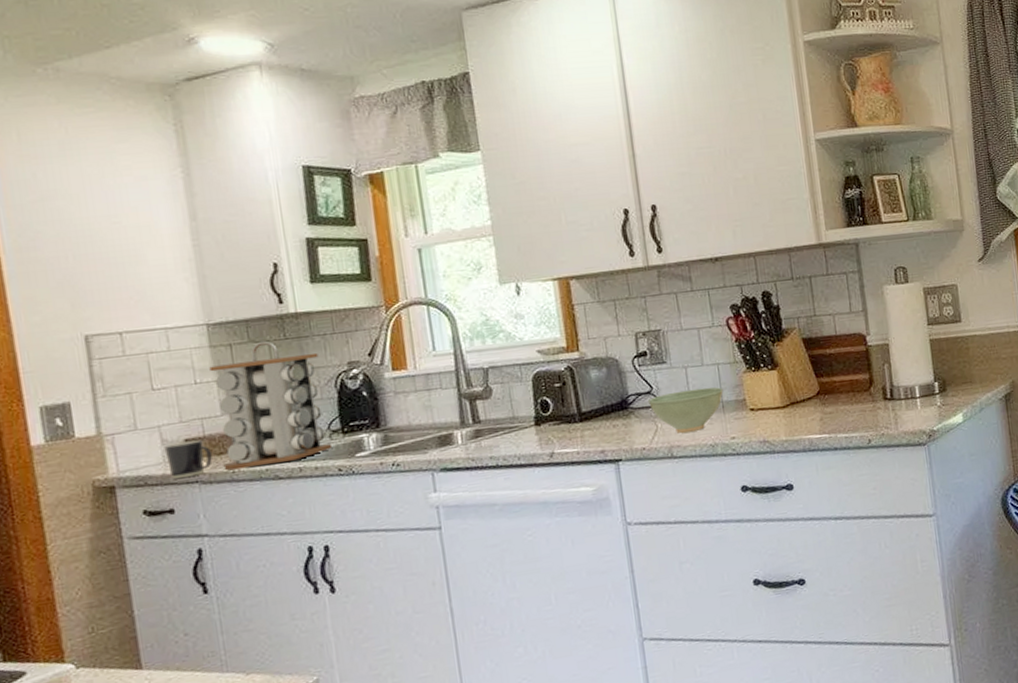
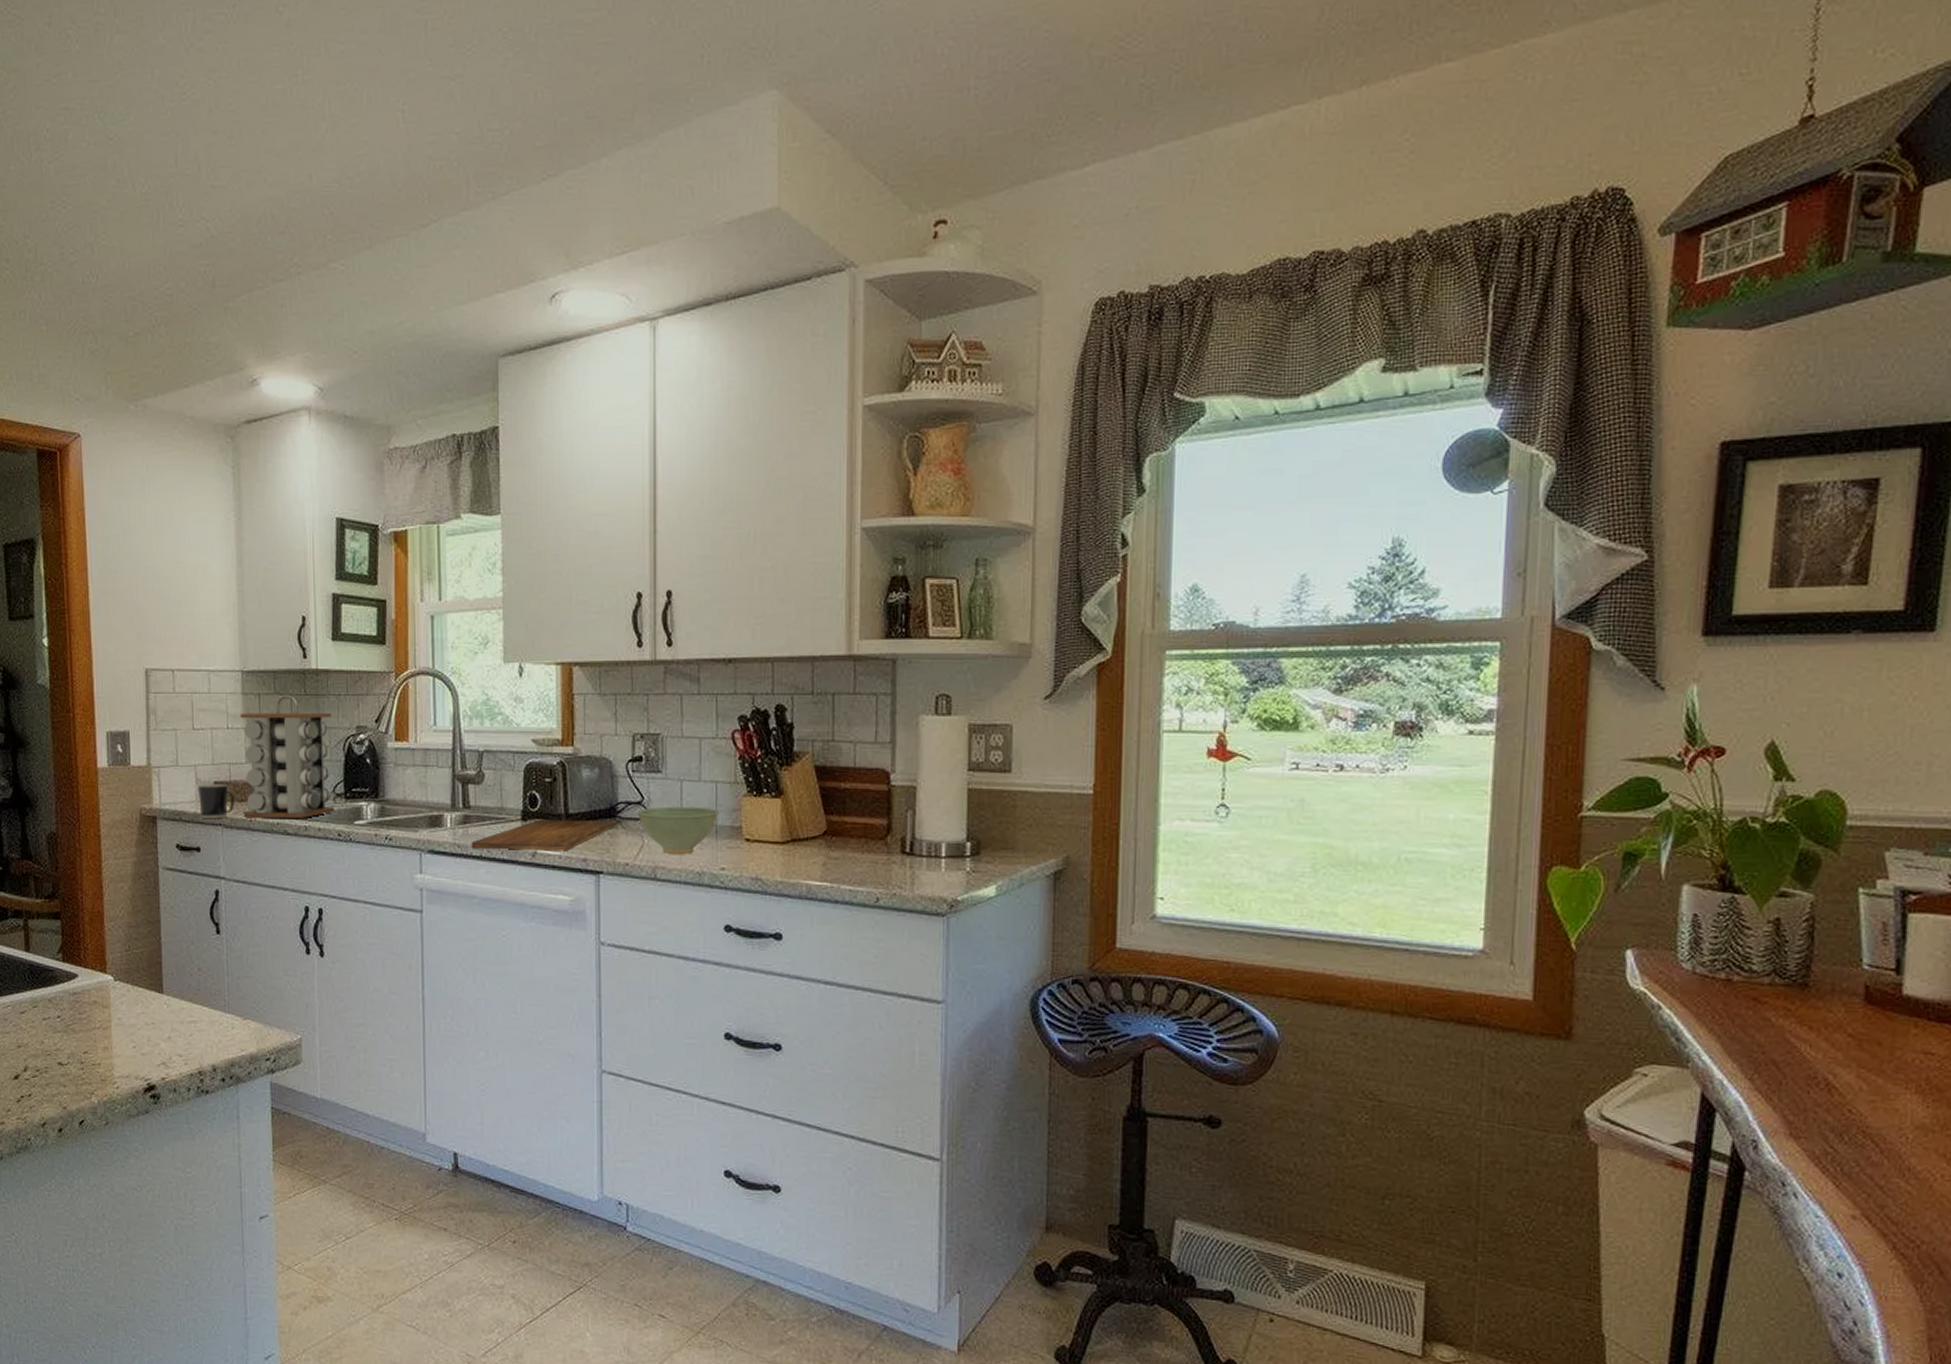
cutting board: none [485,412,628,461] -> present [471,819,614,851]

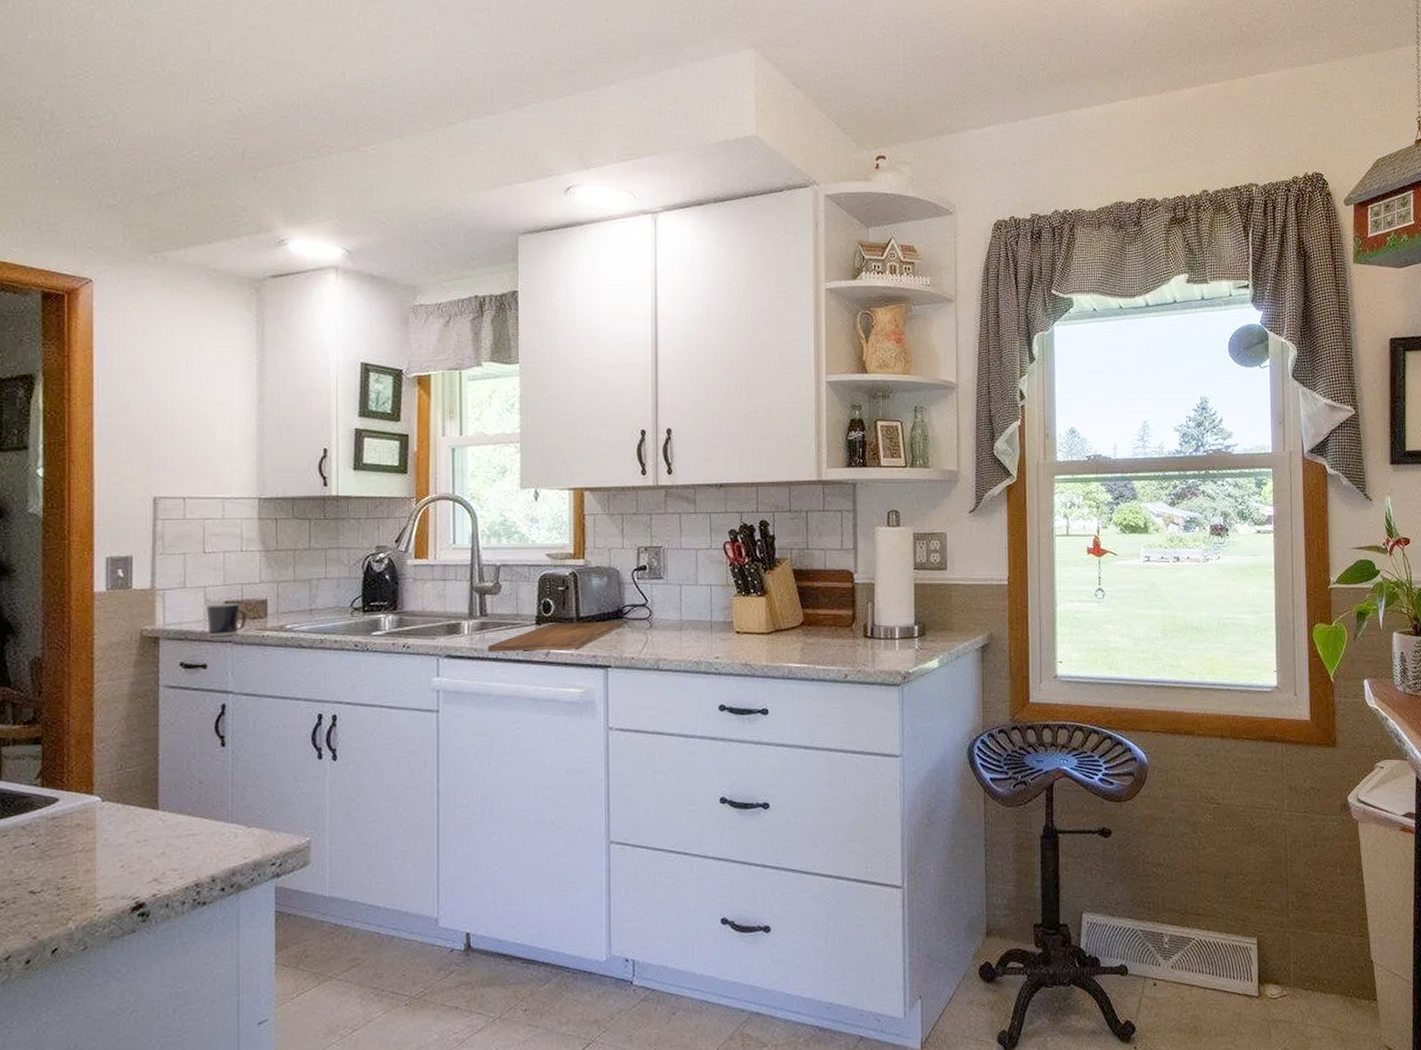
spice rack: present [240,694,335,821] -> none [255,518,353,635]
bowl: present [637,806,719,854] -> none [641,606,713,647]

